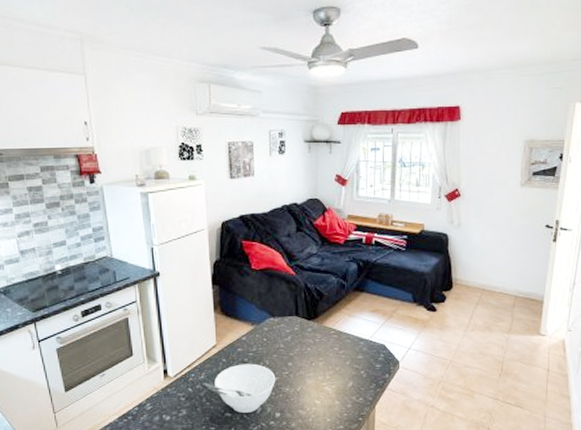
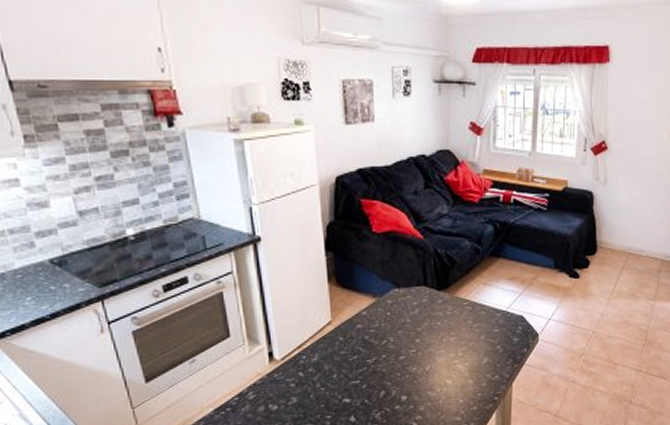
bowl: present [203,363,276,413] -> none [316,341,402,398]

